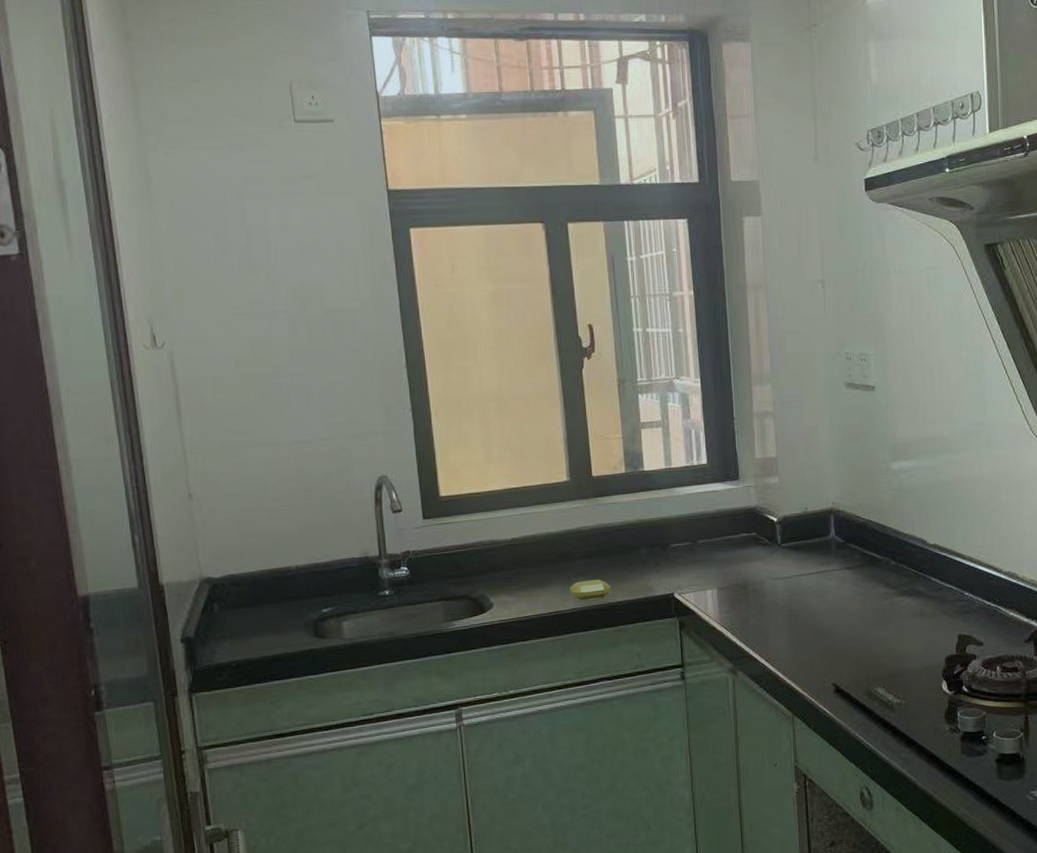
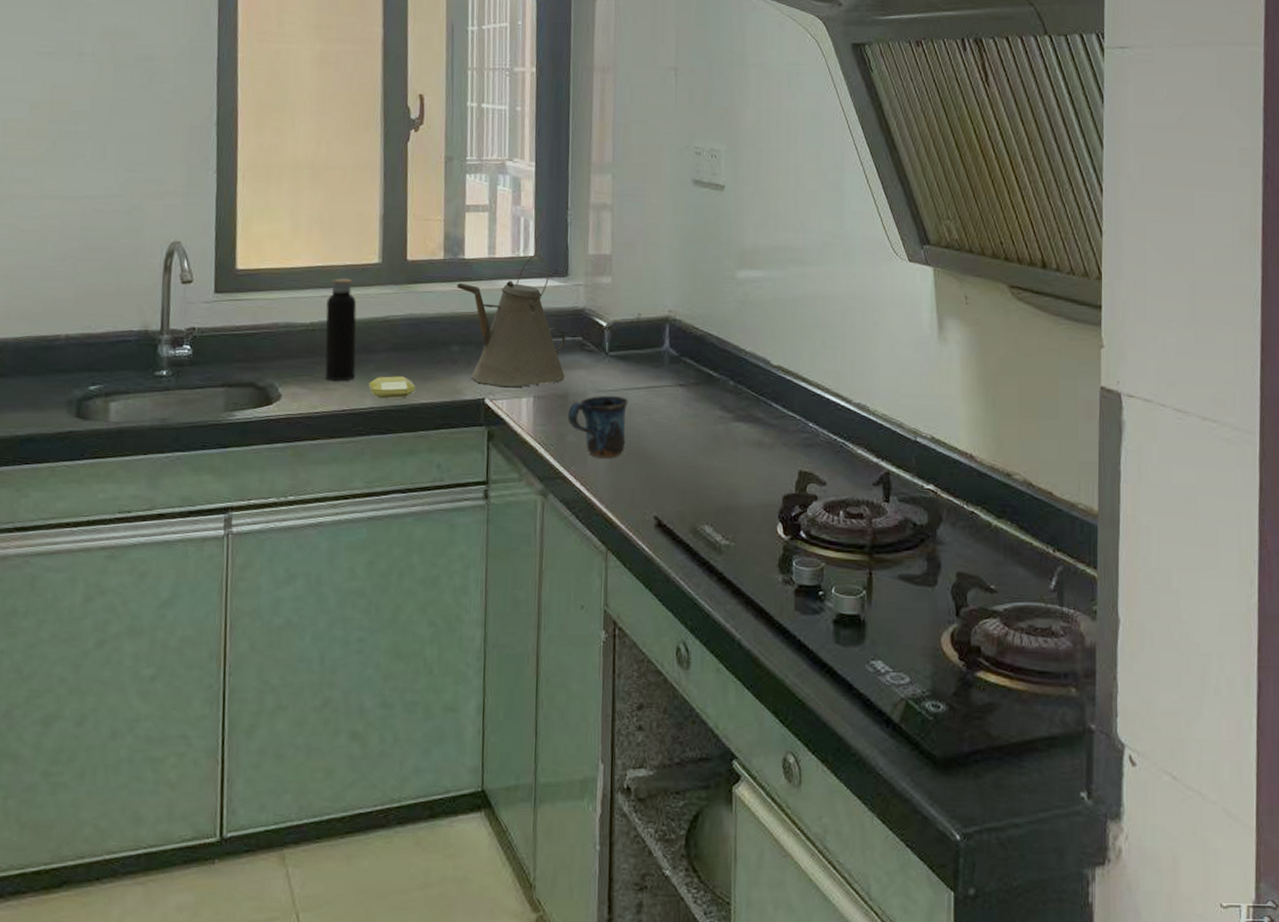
water bottle: none [523,489,557,589] -> present [325,269,357,382]
kettle: none [639,462,744,582] -> present [457,255,565,388]
mug: none [749,581,803,637] -> present [568,395,628,459]

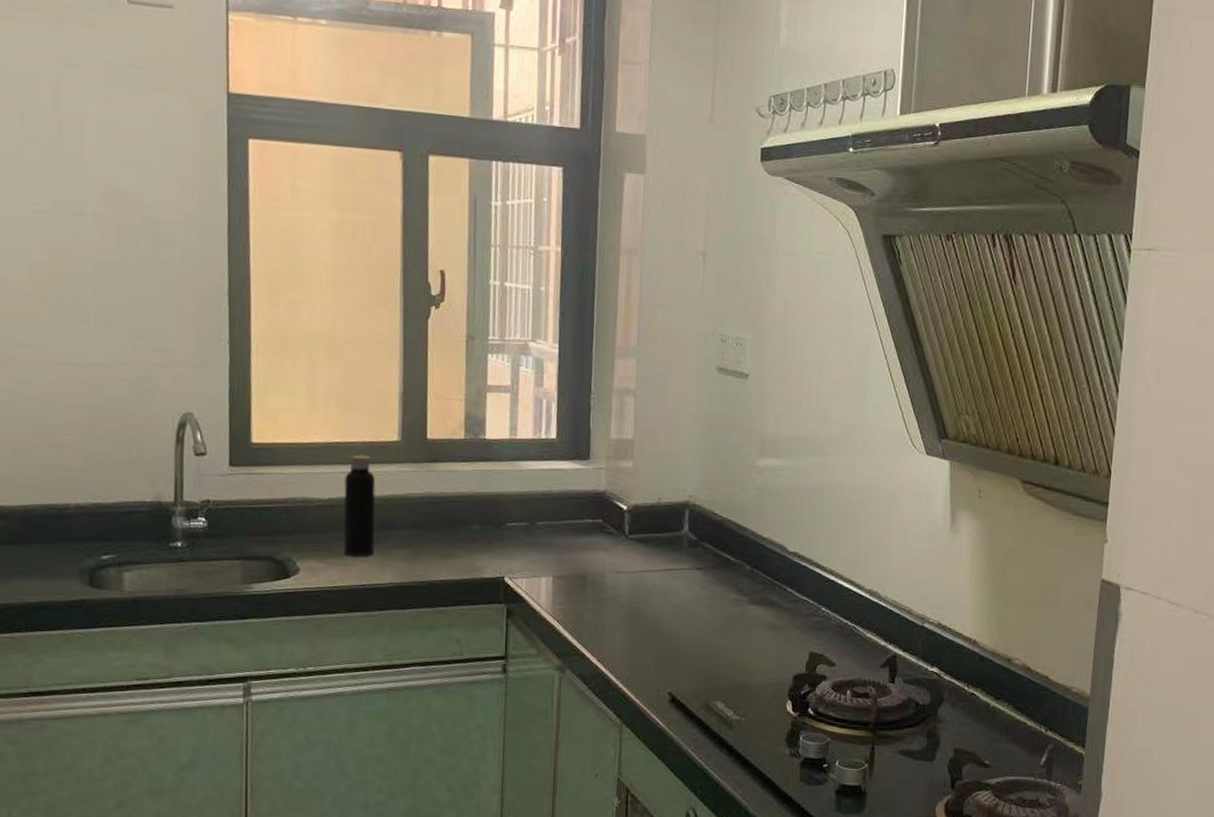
soap bar: present [368,376,416,399] -> none [388,553,435,575]
kettle: present [457,255,565,388] -> none [477,437,586,567]
mug: present [568,395,628,459] -> none [586,576,647,637]

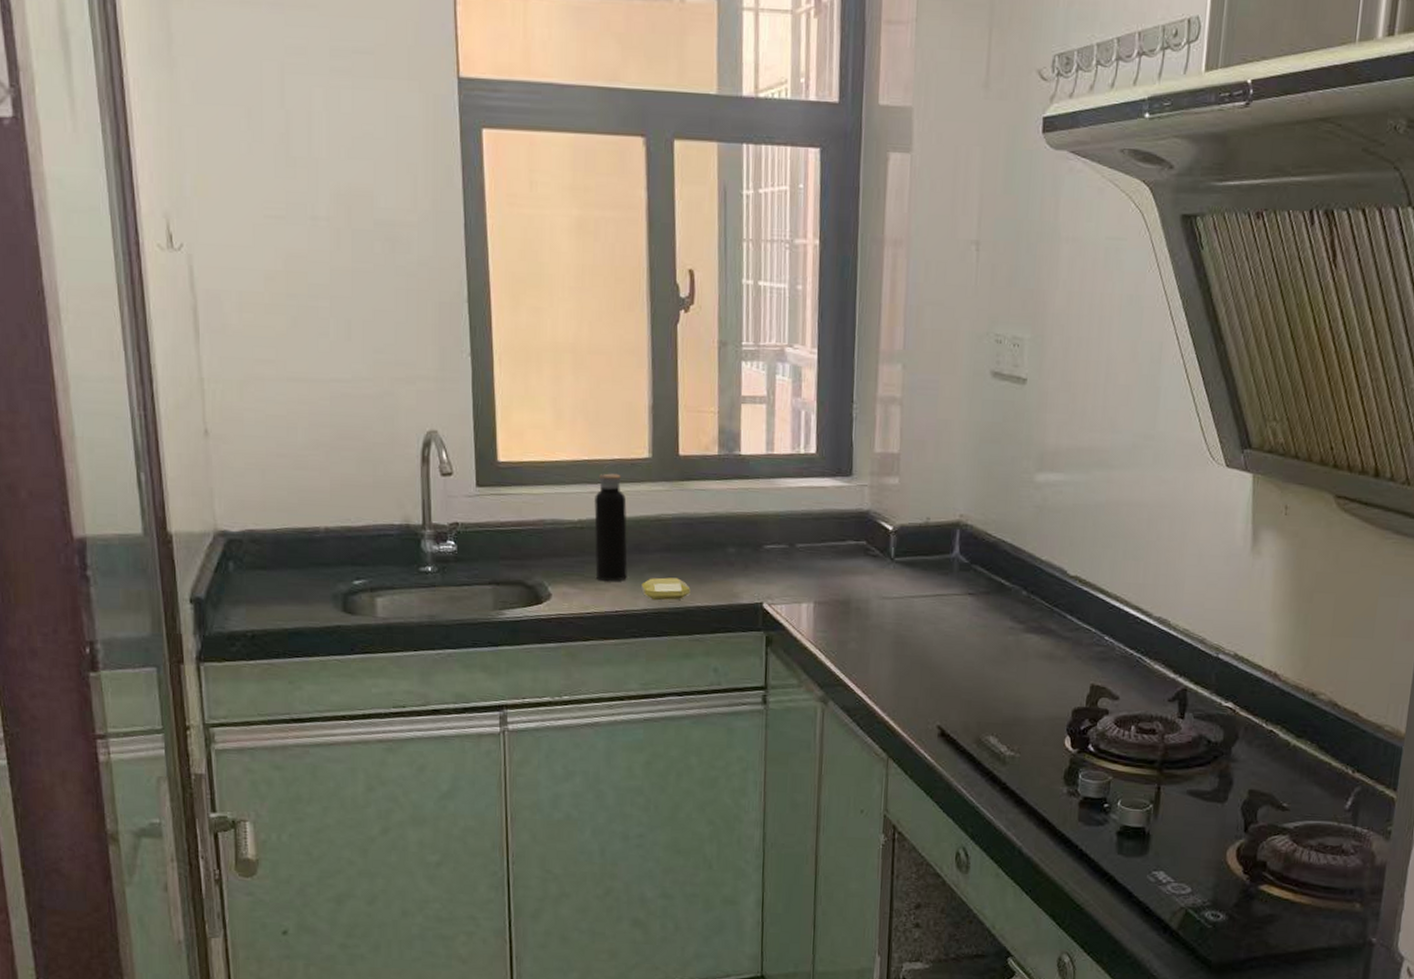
soap bar: none [388,553,435,575] -> present [641,577,691,601]

